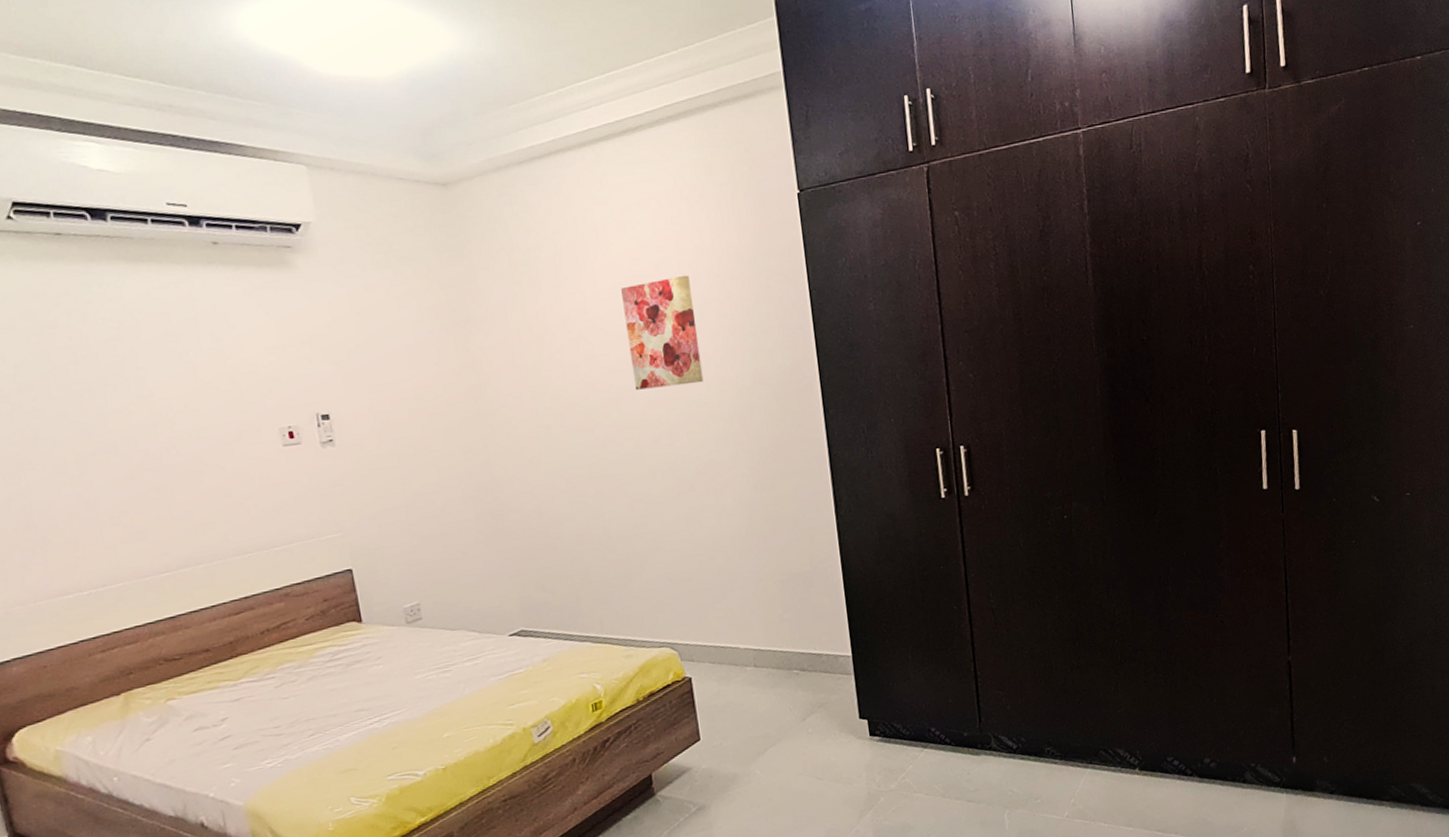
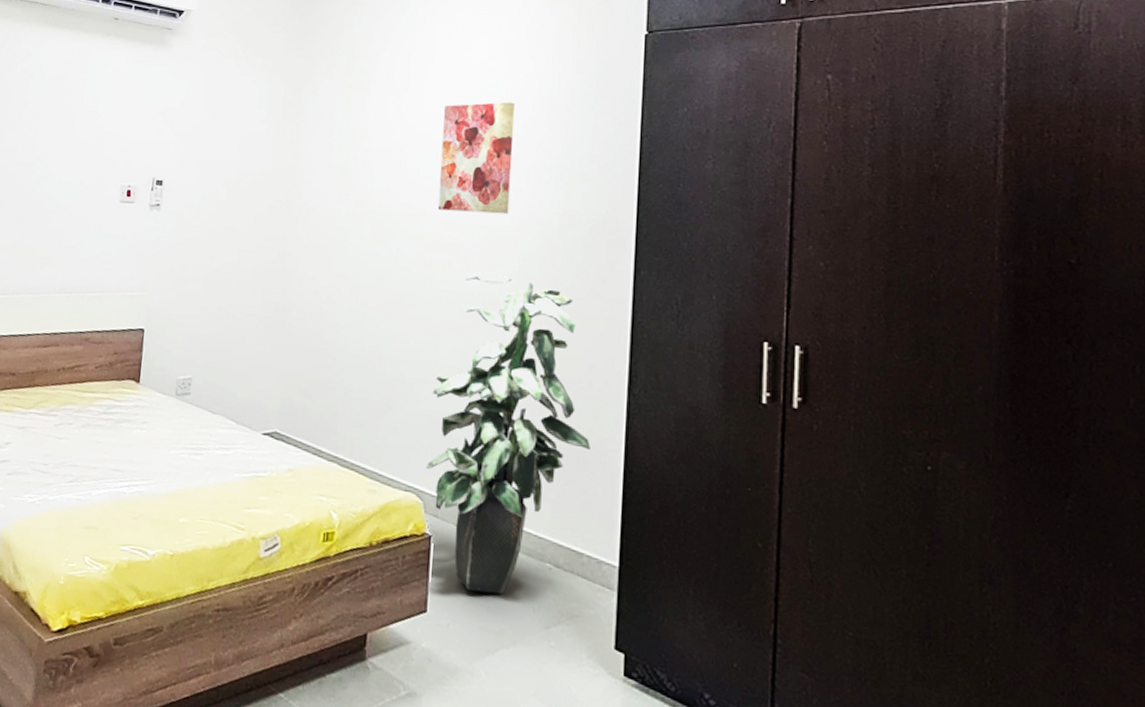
indoor plant: none [666,438,813,711] -> present [426,272,590,595]

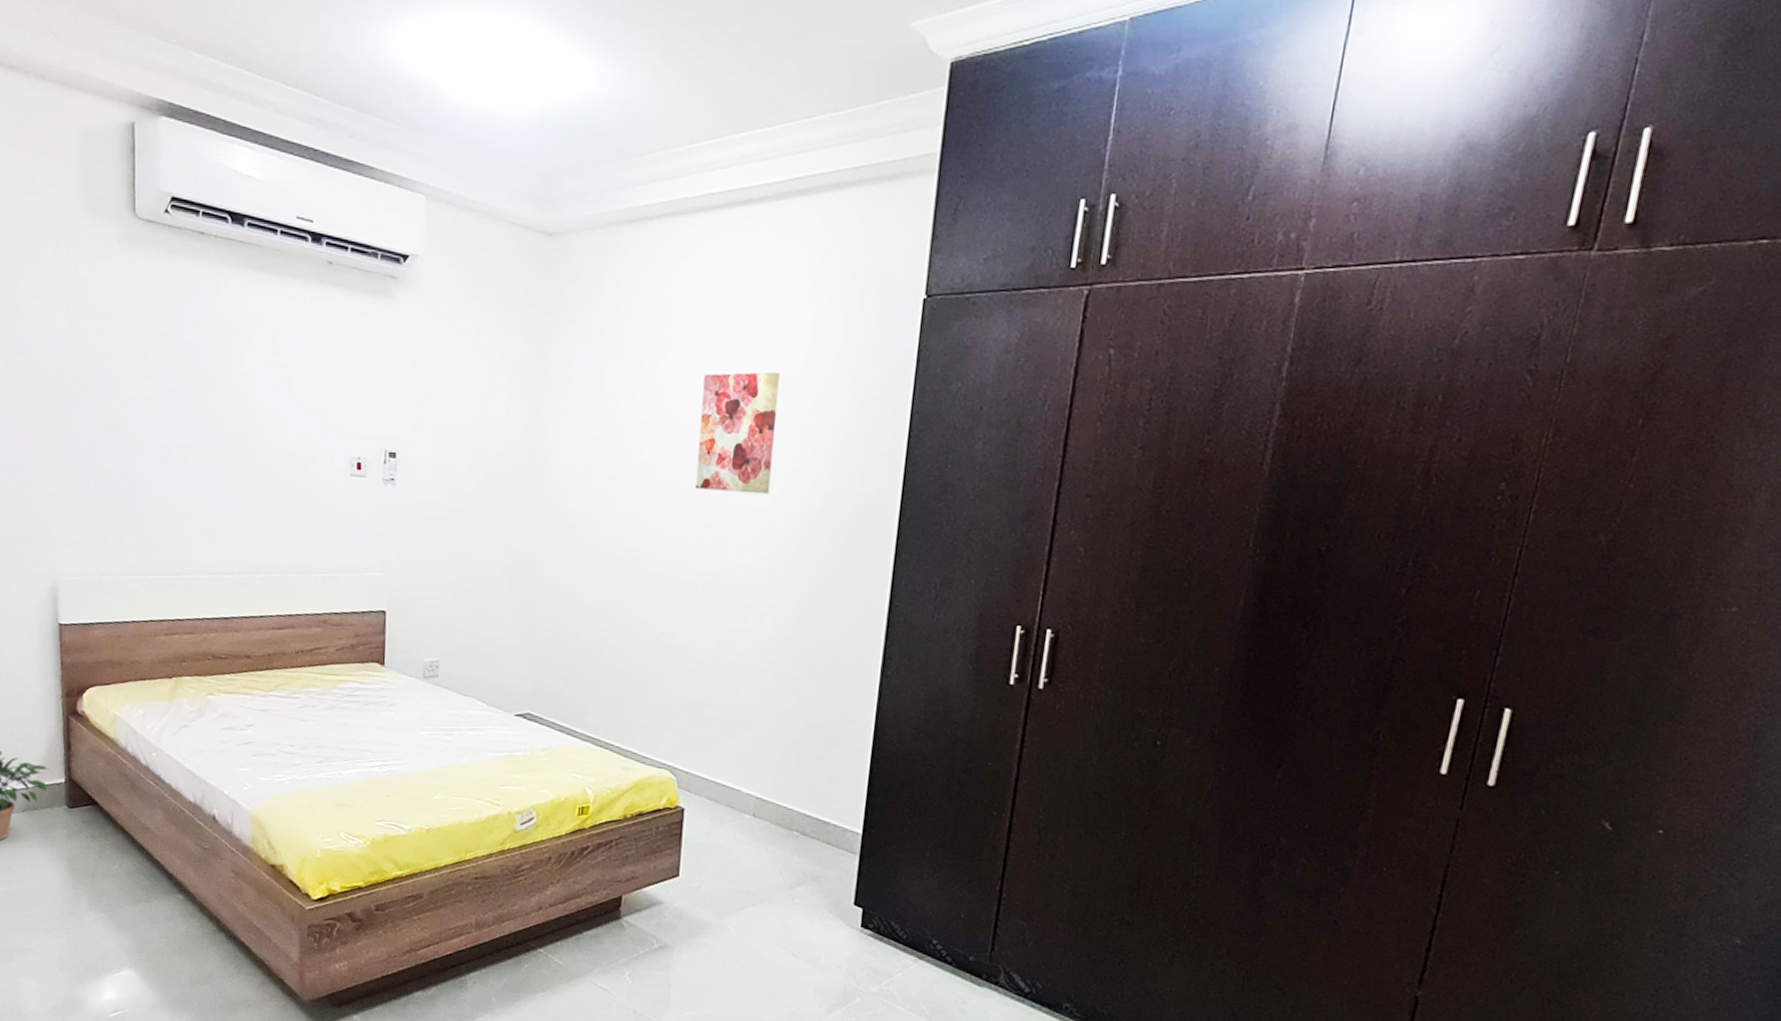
indoor plant: present [426,272,590,595] -> none [680,554,841,860]

